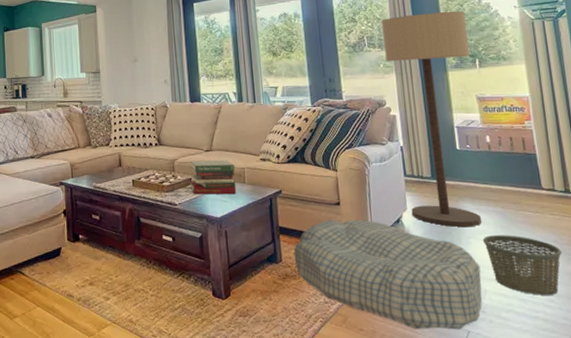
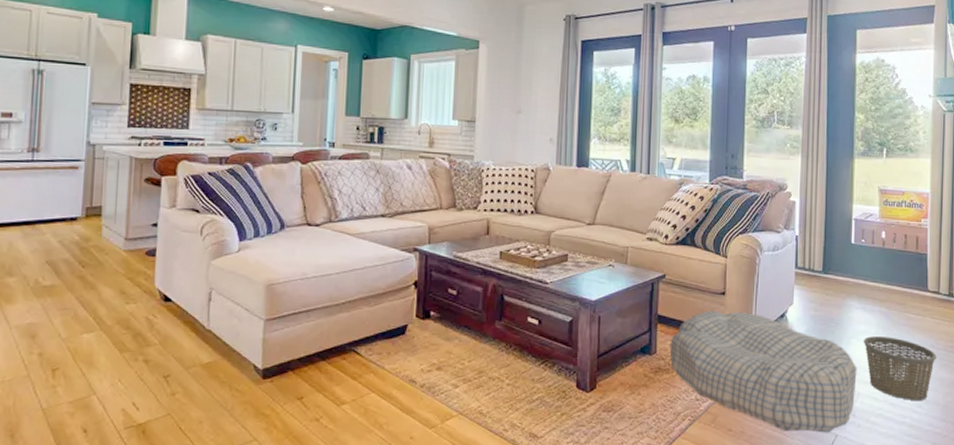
books: present [189,160,237,195] -> none [565,234,618,276]
floor lamp: present [381,11,483,227] -> none [793,92,879,326]

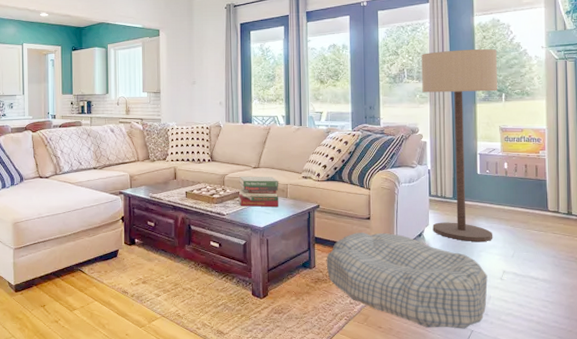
books: none [565,234,618,276] -> present [237,176,279,208]
floor lamp: none [793,92,879,326] -> present [421,49,497,241]
basket: present [863,336,936,400] -> none [491,250,559,302]

